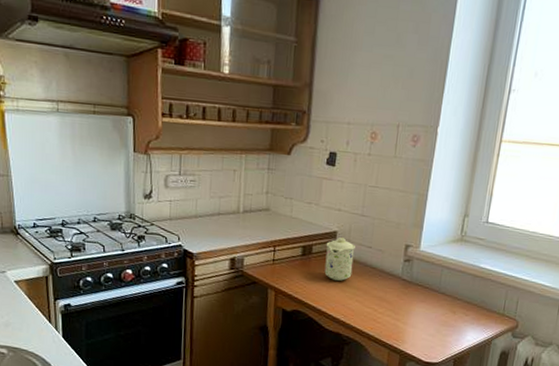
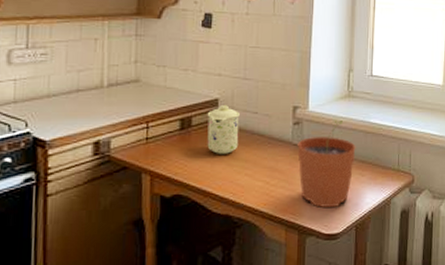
plant pot: none [405,262,463,340] -> present [298,120,356,208]

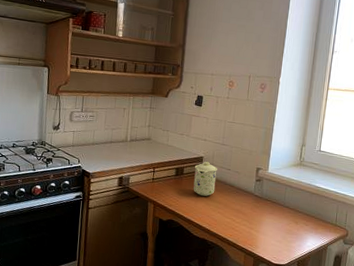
plant pot: present [298,120,356,208] -> none [257,182,303,245]

